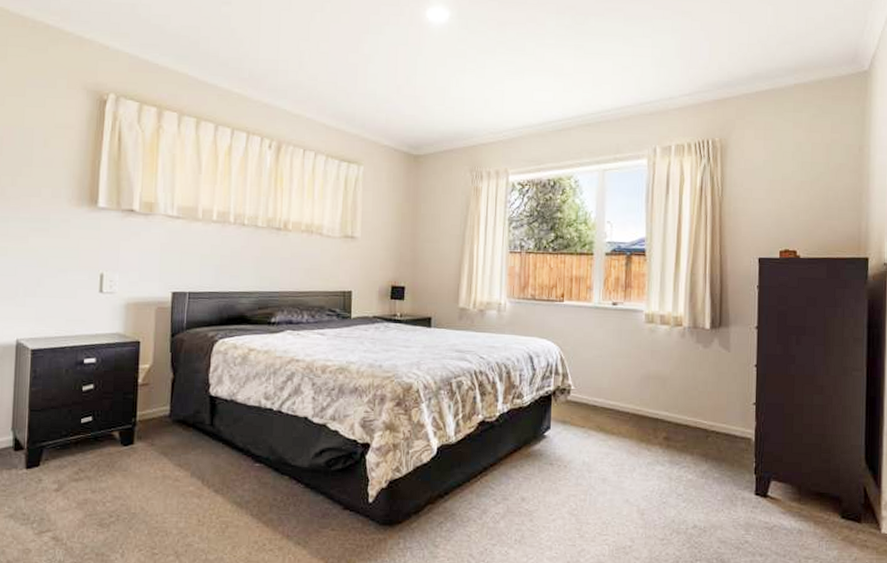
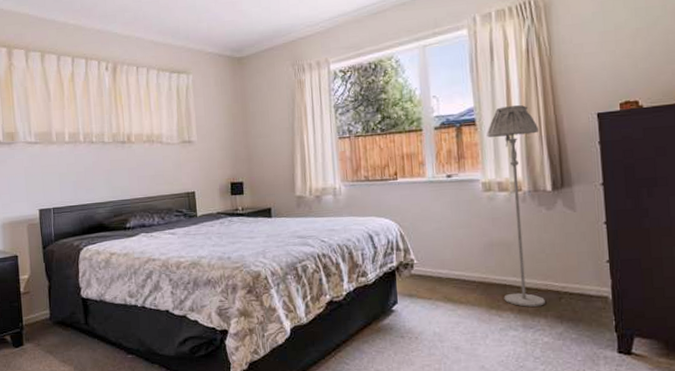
floor lamp: none [654,240,704,443] -> present [487,105,545,307]

